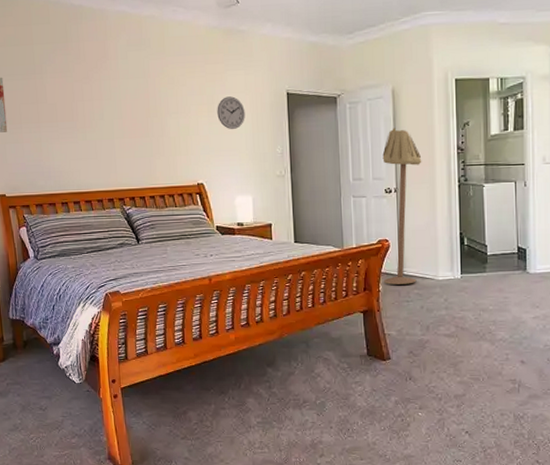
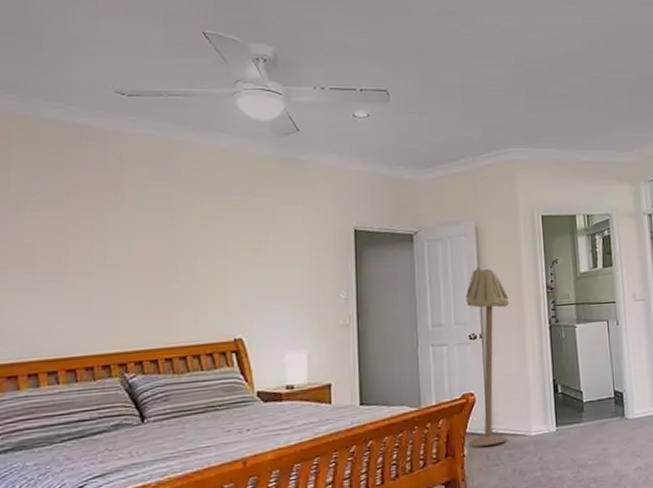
wall clock: present [217,96,245,129] -> none [266,234,302,272]

